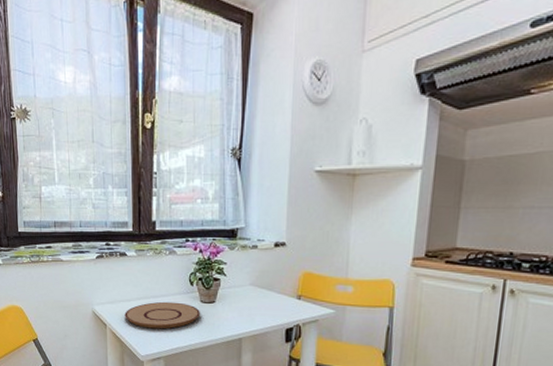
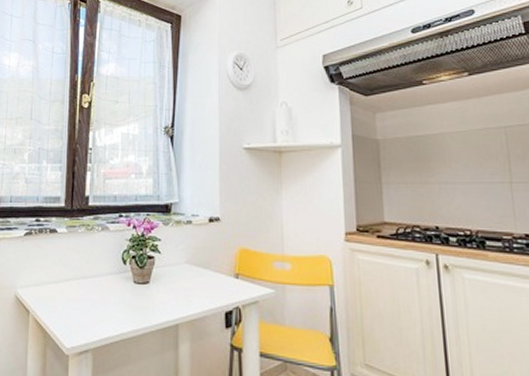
plate: present [124,301,200,329] -> none [50,283,133,316]

